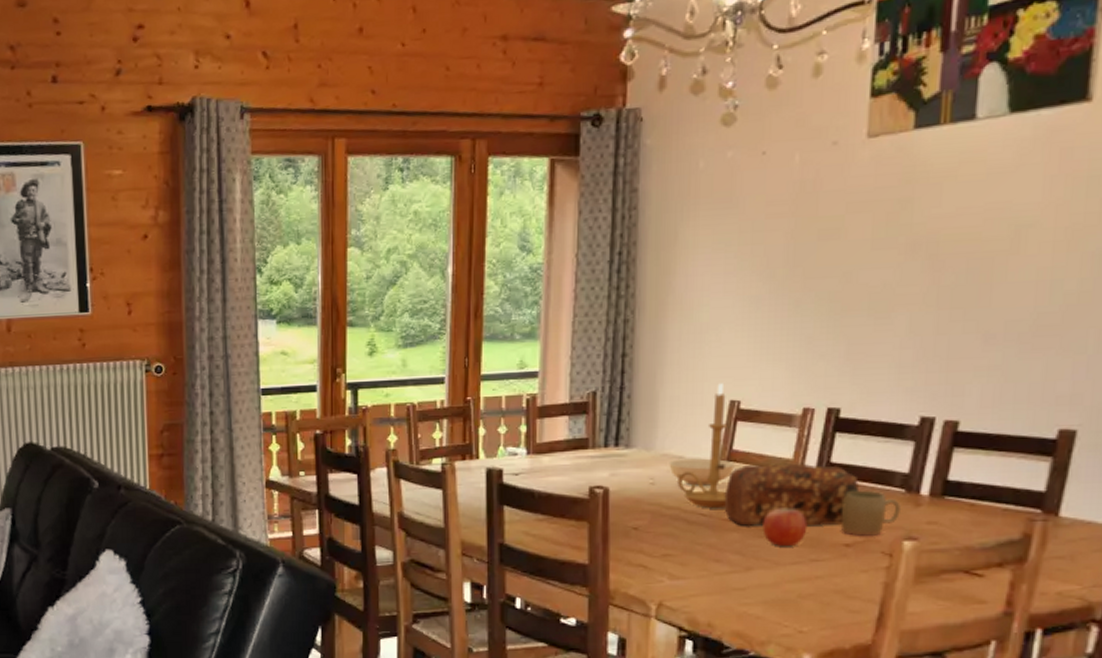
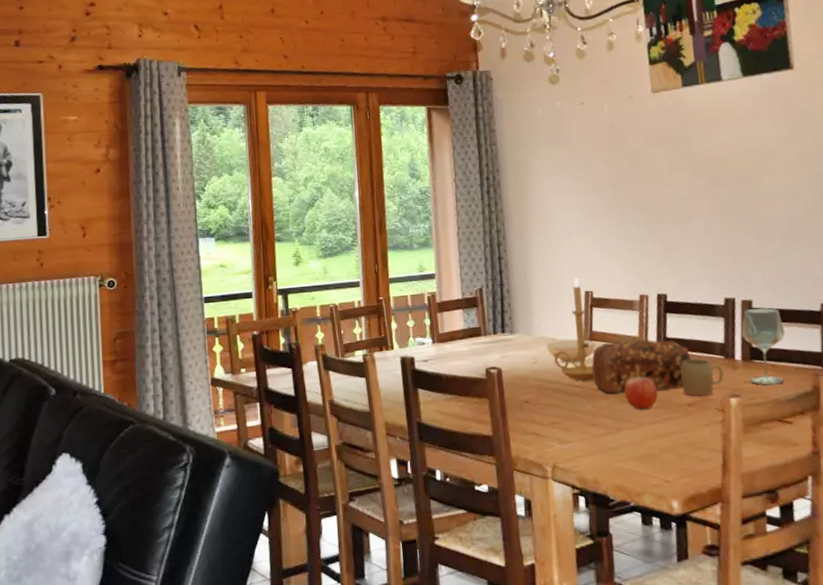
wine glass: none [935,431,999,529] -> present [741,308,785,386]

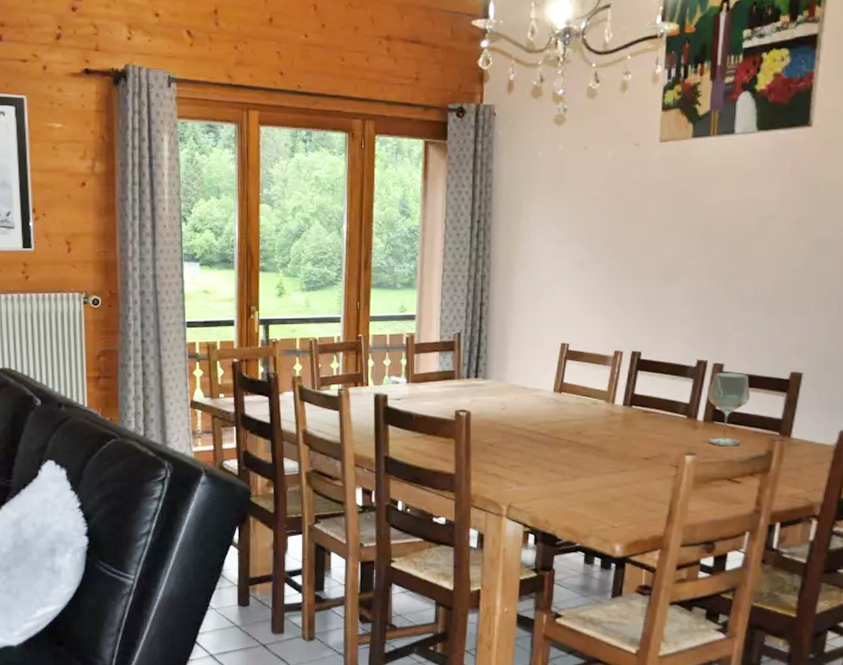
bowl: present [545,339,596,363] -> none [516,389,565,411]
candle holder: present [553,278,595,380] -> none [522,329,560,428]
bread loaf: present [591,339,692,394] -> none [557,394,655,444]
fruit: present [624,374,658,410] -> none [585,427,618,460]
mug: present [680,358,725,396] -> none [641,416,685,452]

